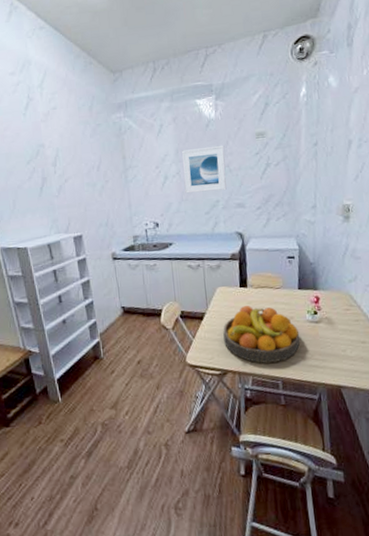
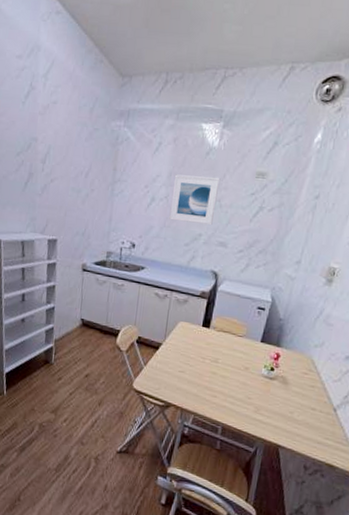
fruit bowl: present [223,305,300,364] -> none [174,345,251,408]

